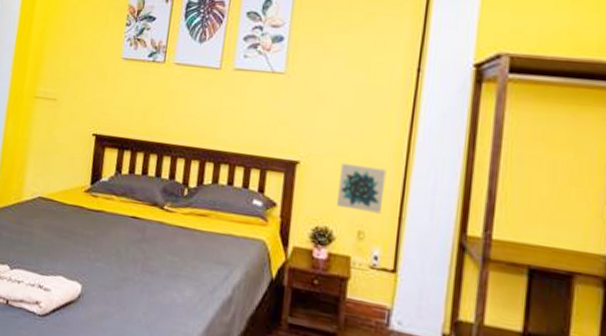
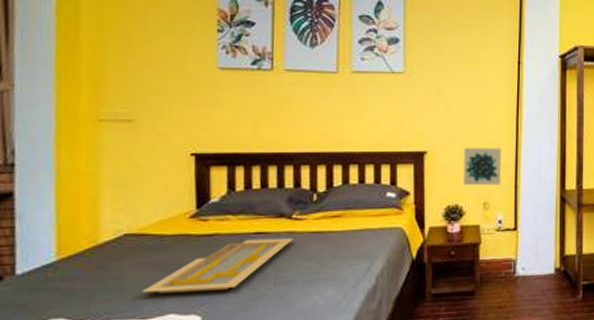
serving tray: none [44,221,163,265] -> present [142,237,294,294]

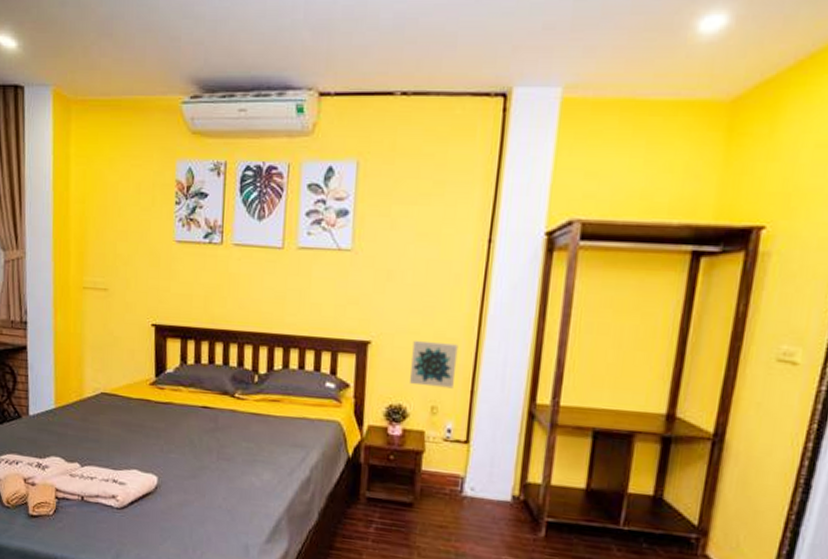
serving tray: present [142,237,294,294] -> none [114,411,235,456]

